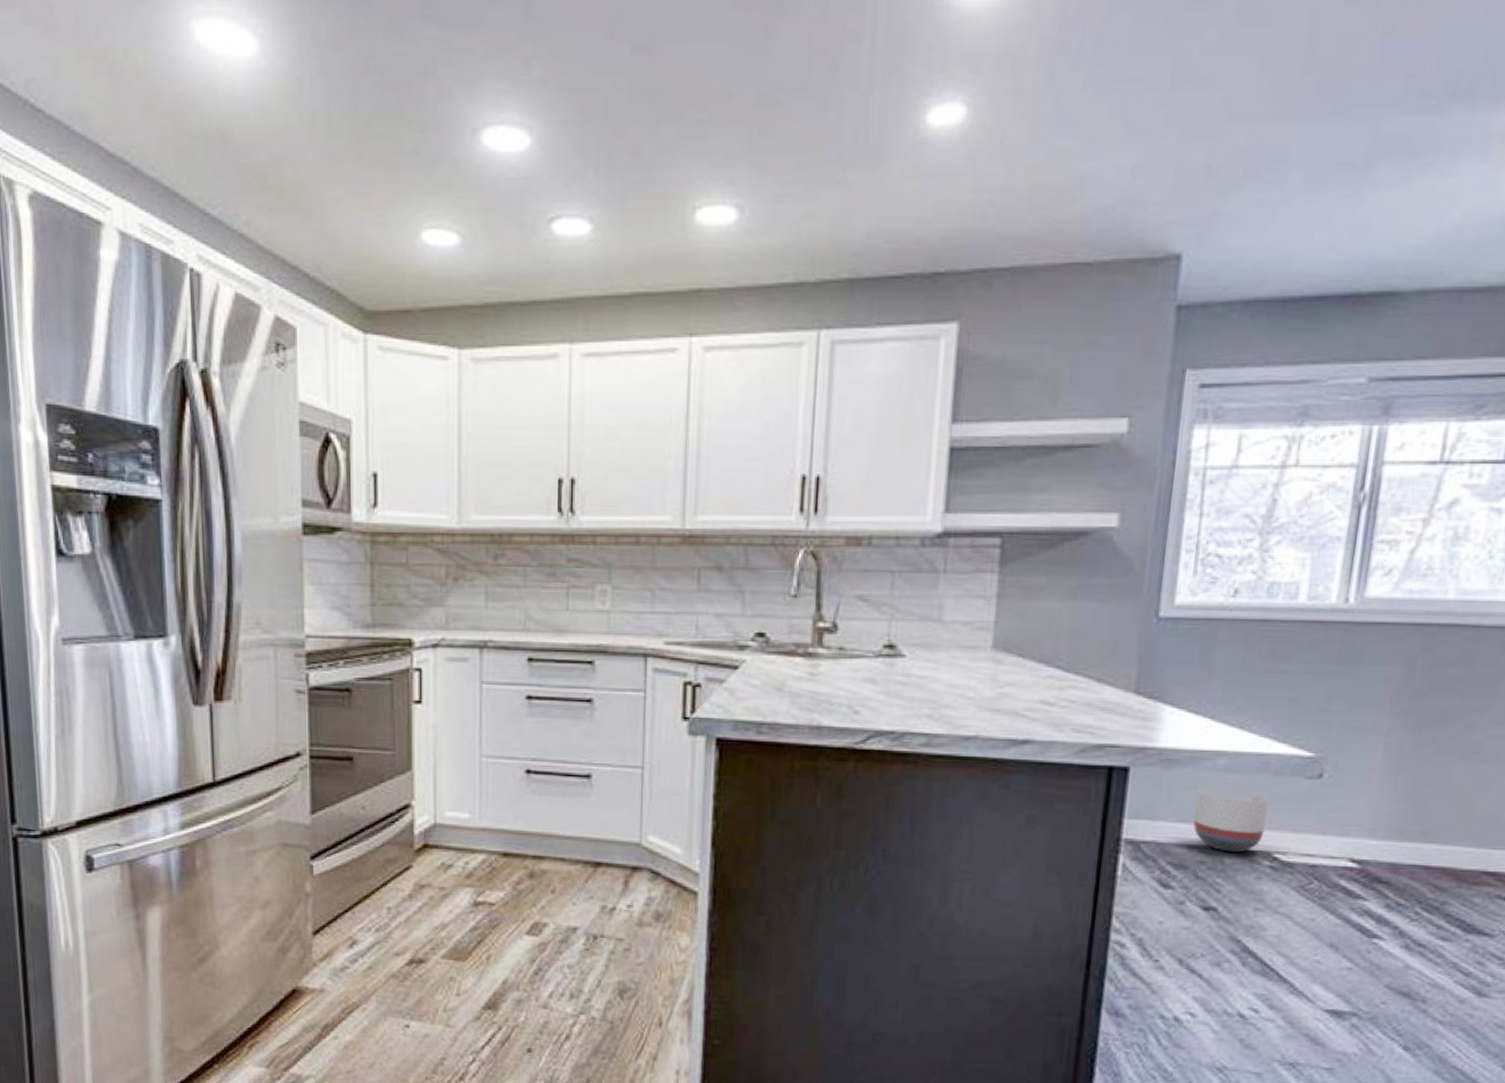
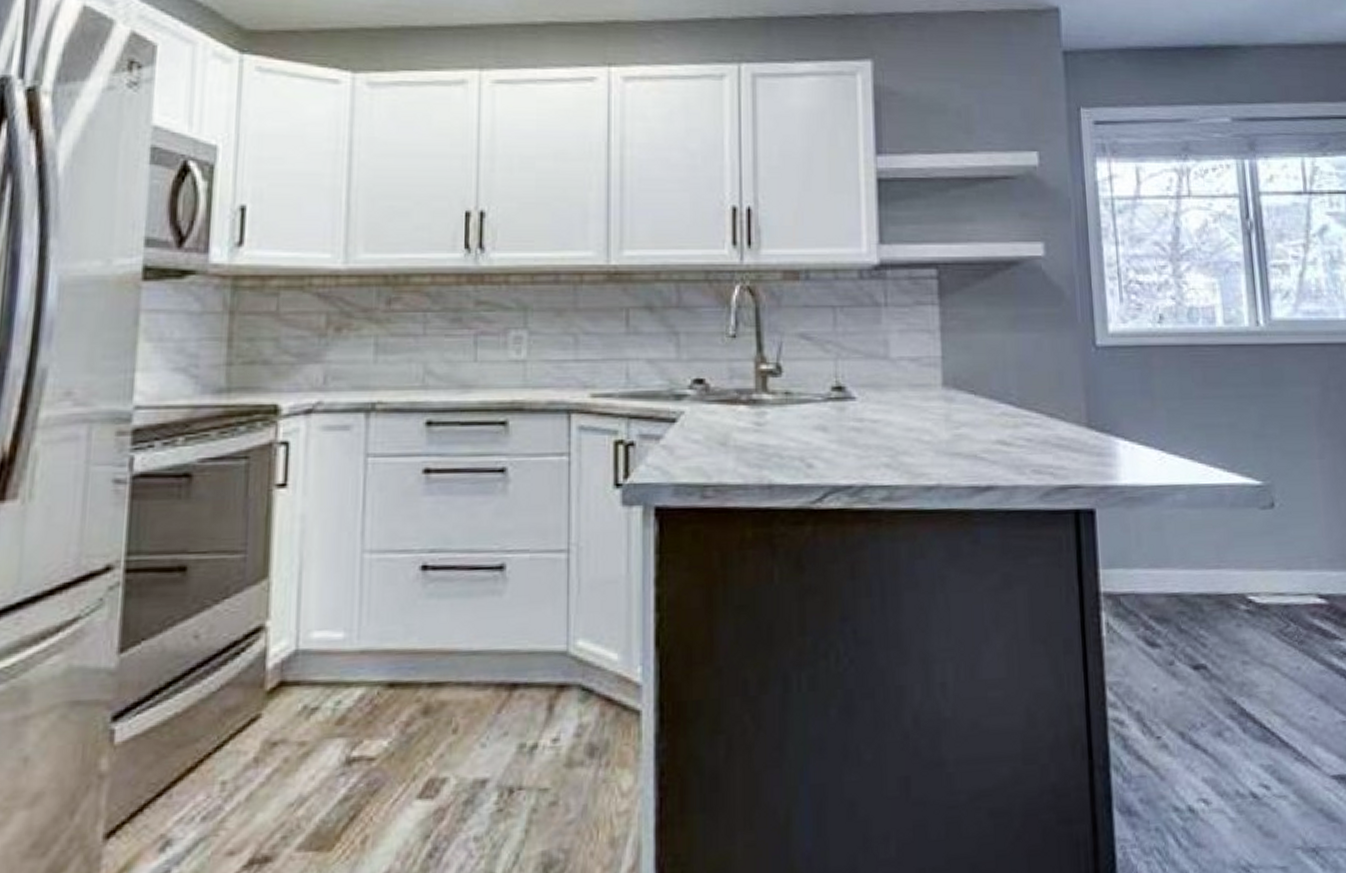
planter: present [1193,787,1269,853] -> none [1163,526,1235,598]

